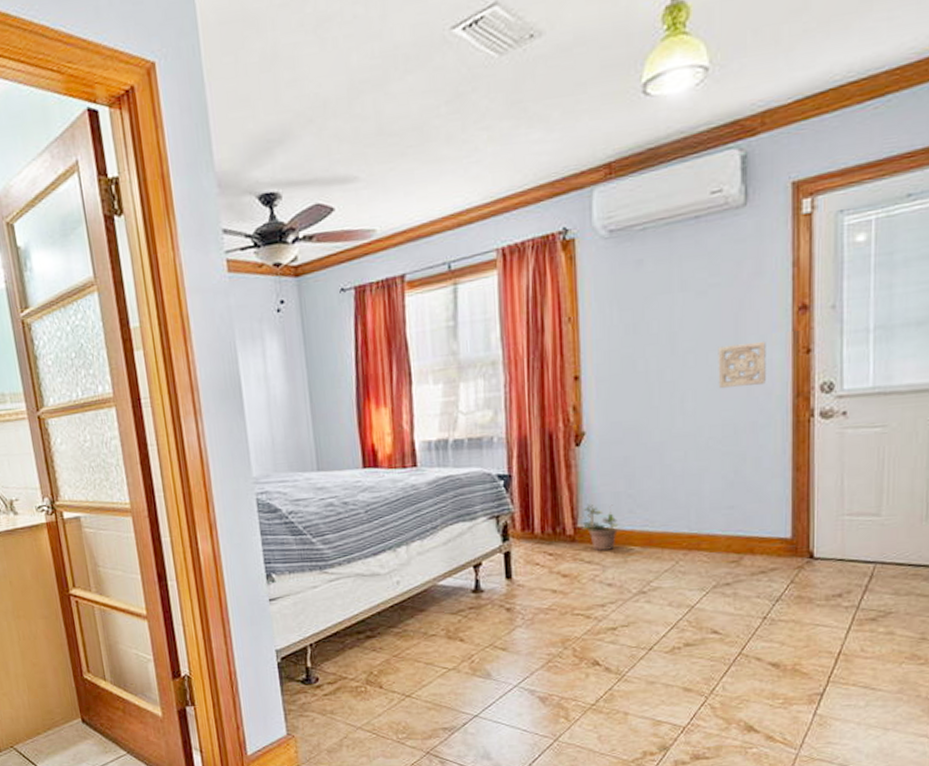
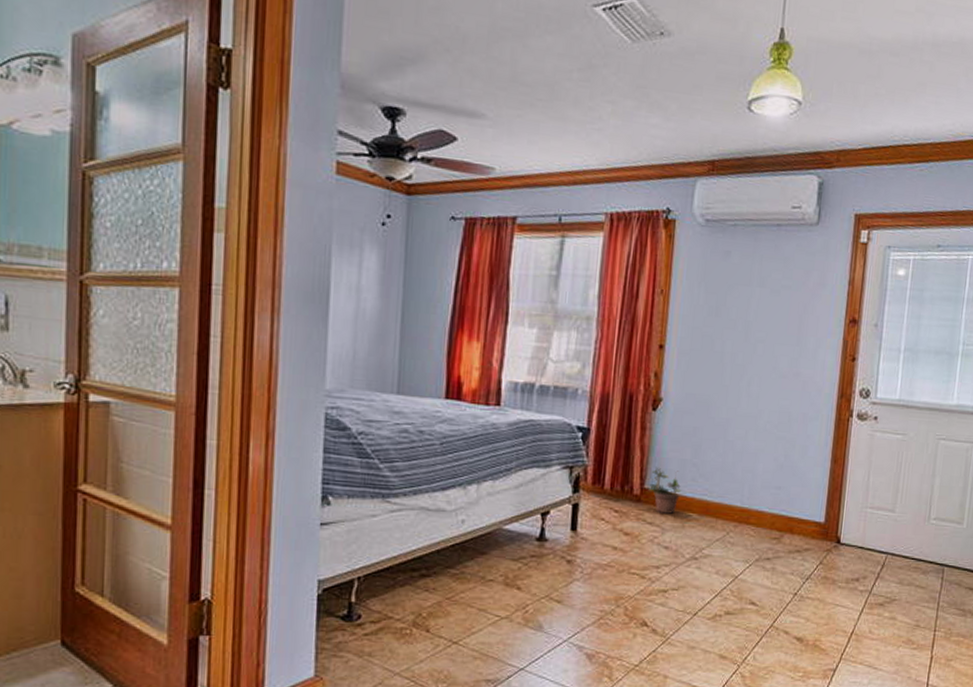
wall ornament: present [718,342,766,389] -> none [780,341,822,381]

